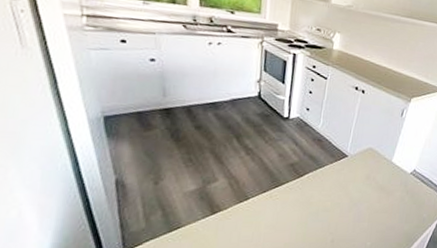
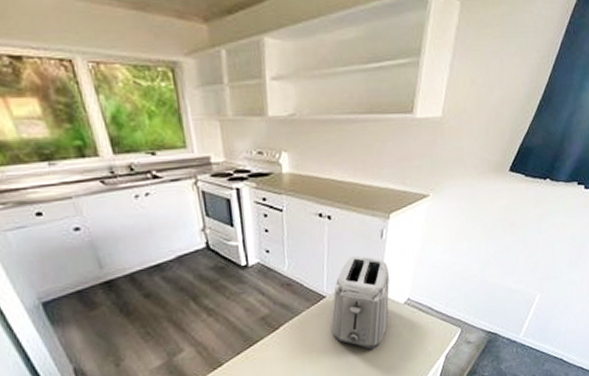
toaster: none [346,126,403,207] -> present [330,255,390,349]

